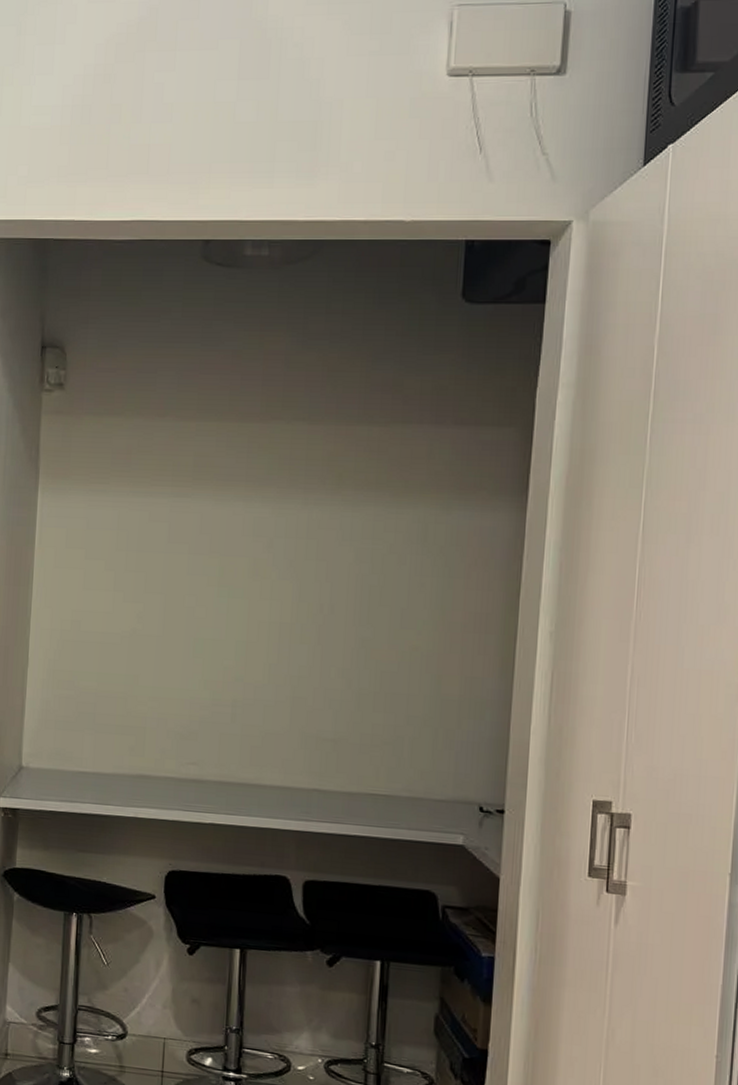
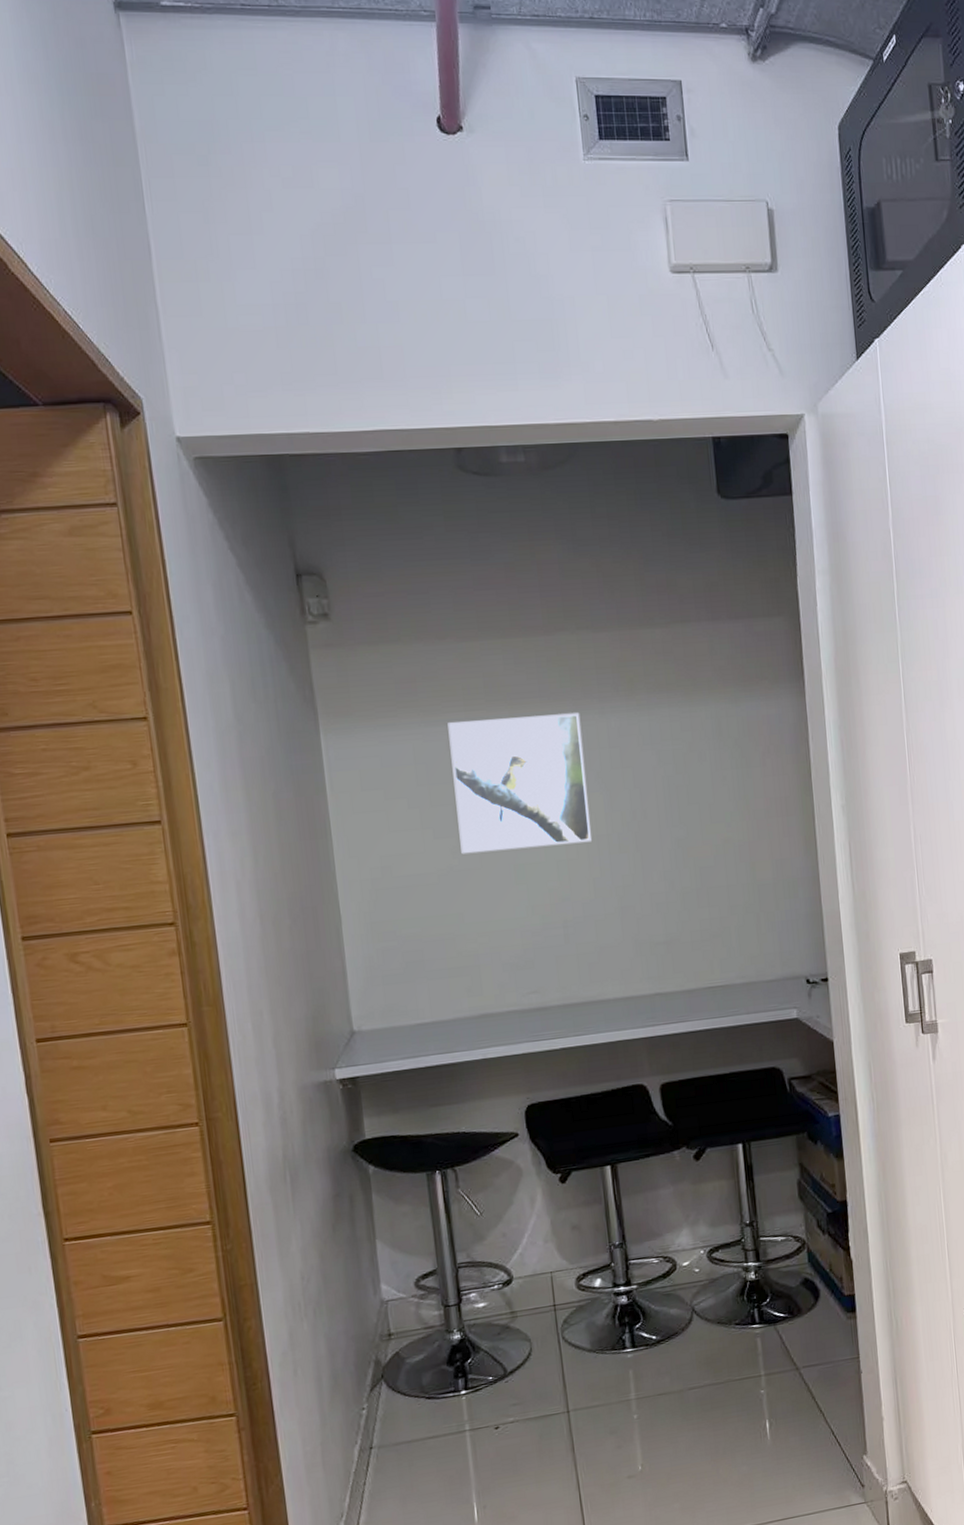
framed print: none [146,495,283,628] -> present [447,712,592,854]

